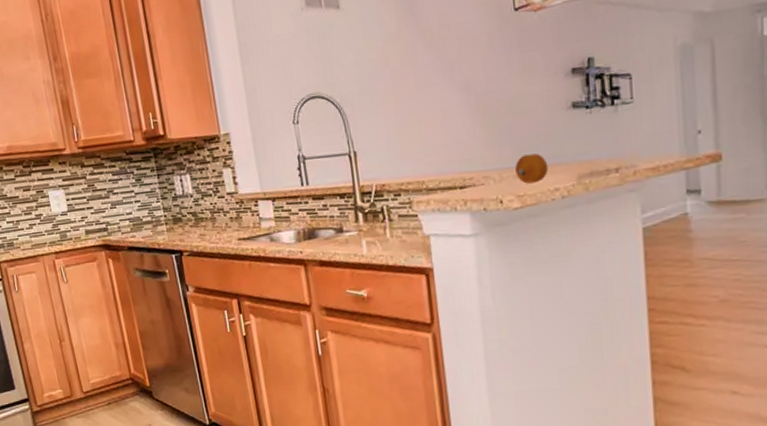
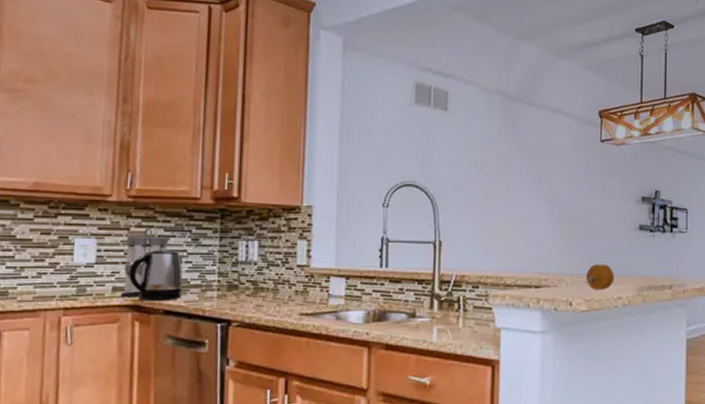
spice rack: none [85,173,119,239] -> present [120,227,169,298]
kettle: none [93,192,139,240] -> present [129,250,184,301]

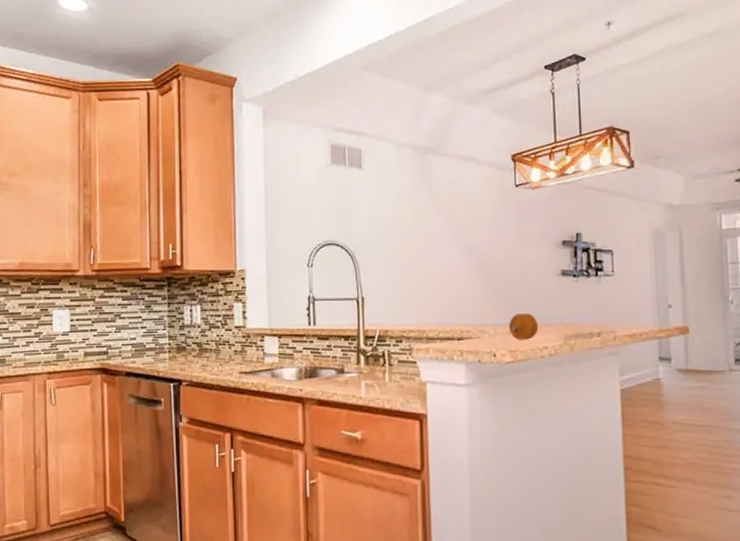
spice rack: present [120,227,169,298] -> none [90,297,127,362]
kettle: present [129,250,184,301] -> none [97,317,139,364]

